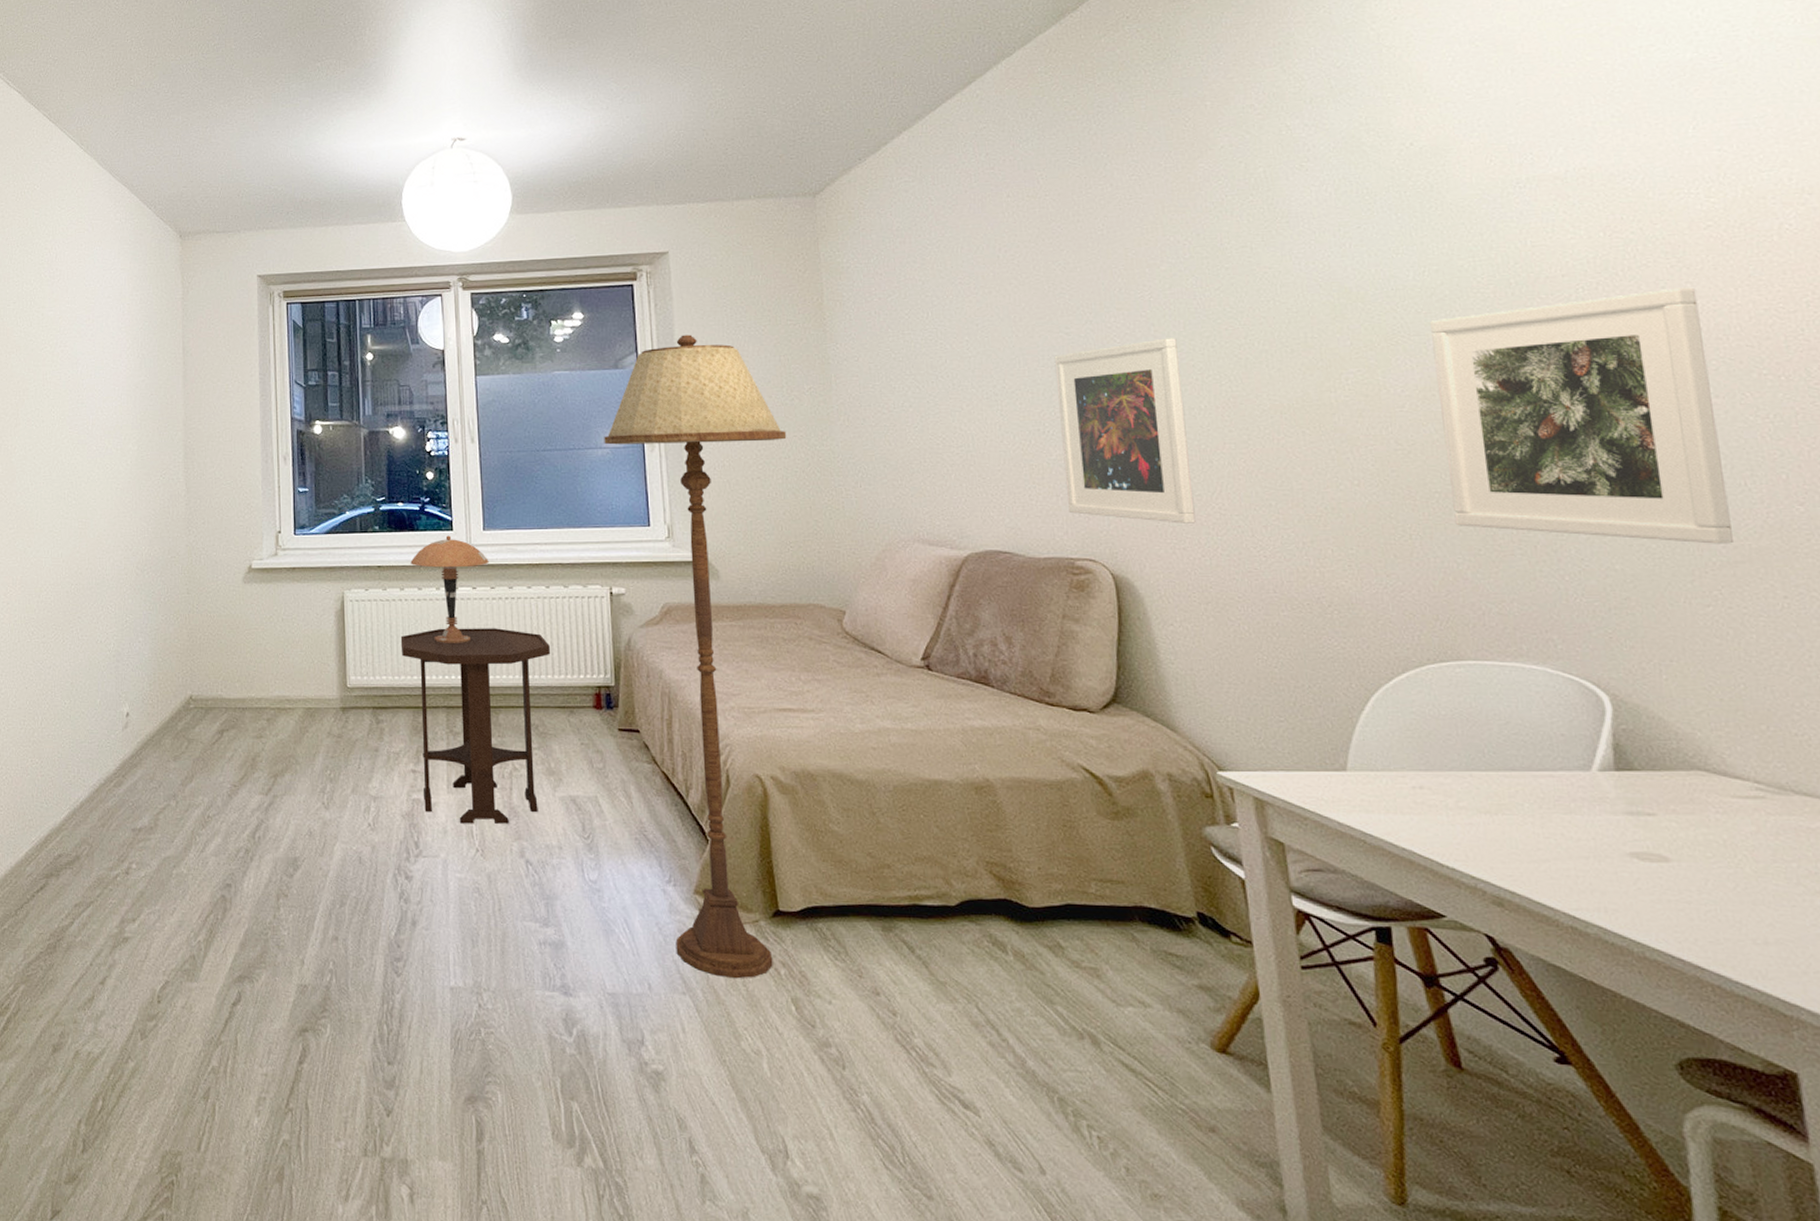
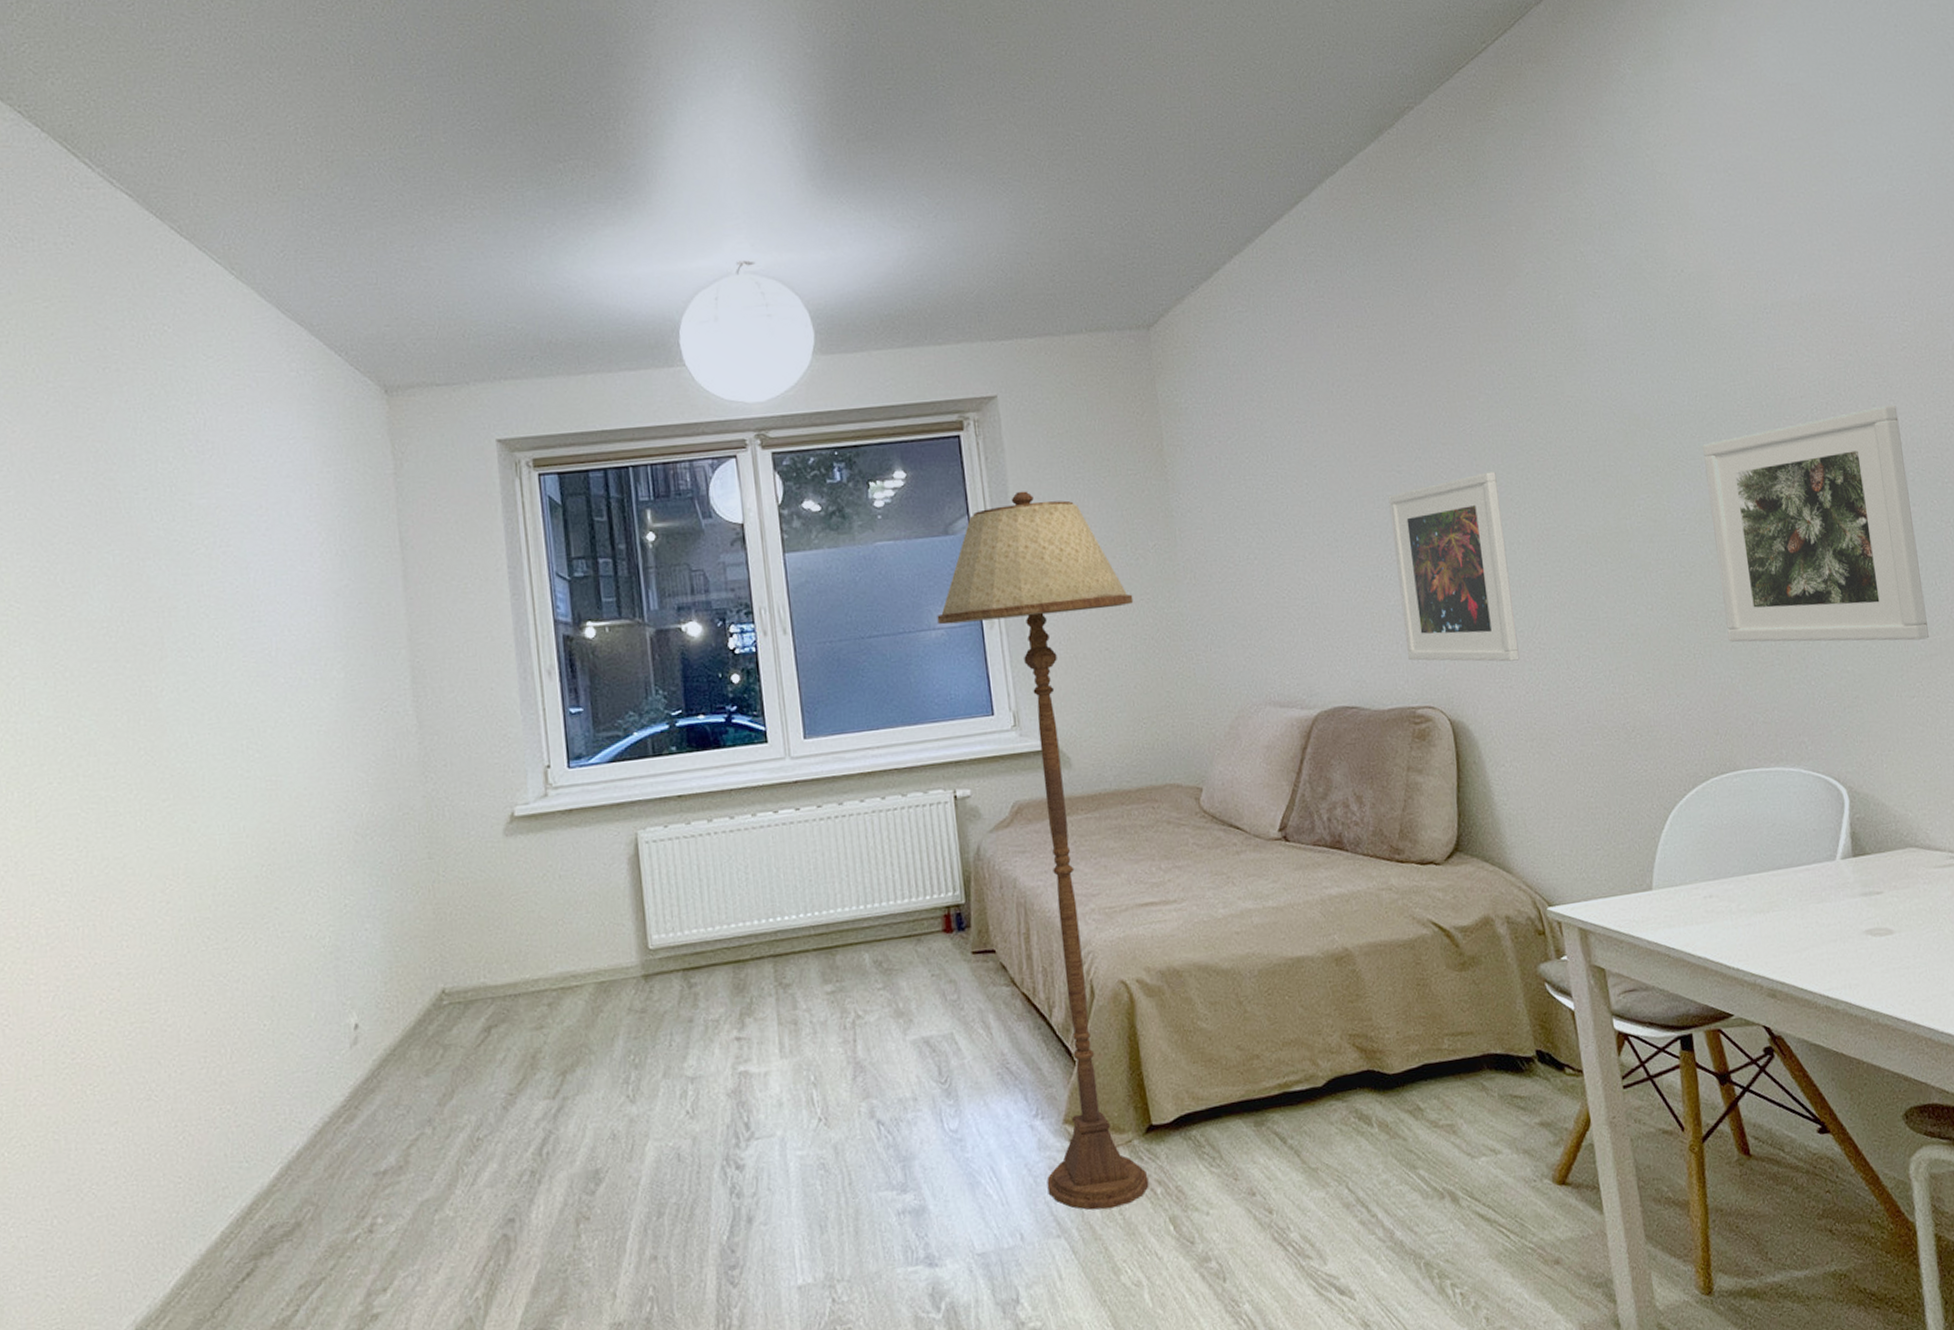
side table: present [400,628,550,824] -> none [711,853,890,1092]
table lamp: present [410,535,489,643] -> none [718,749,813,880]

